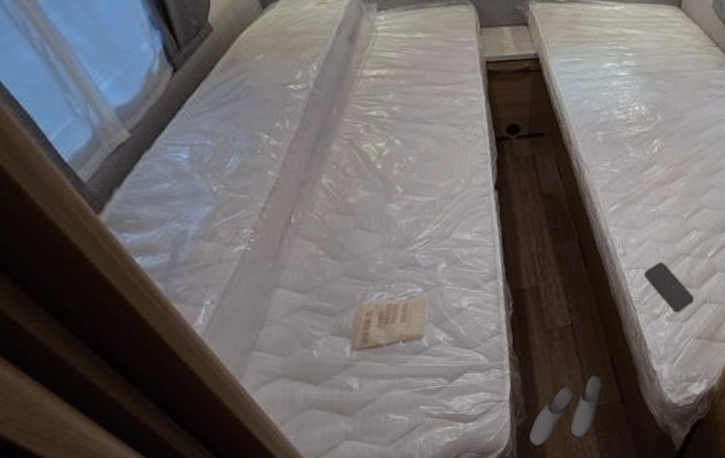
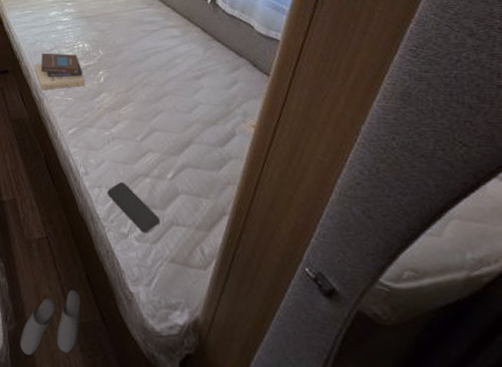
books: none [578,113,637,159] -> present [35,53,86,90]

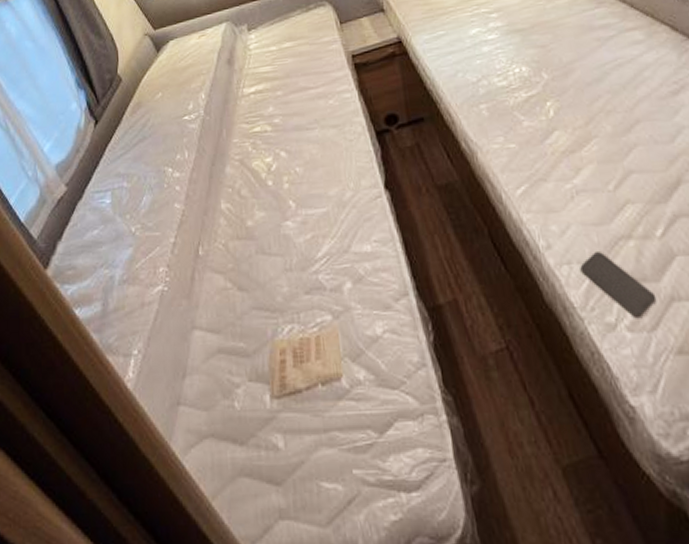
slippers: present [20,290,81,355] -> none [489,417,570,526]
books: present [35,53,86,90] -> none [459,83,531,138]

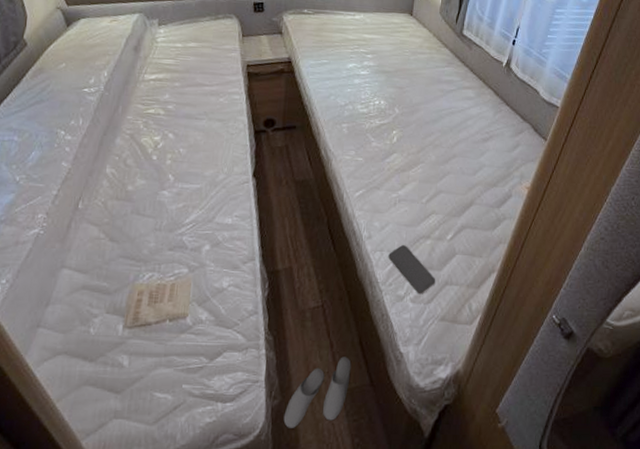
slippers: none [489,417,570,526] -> present [283,357,352,428]

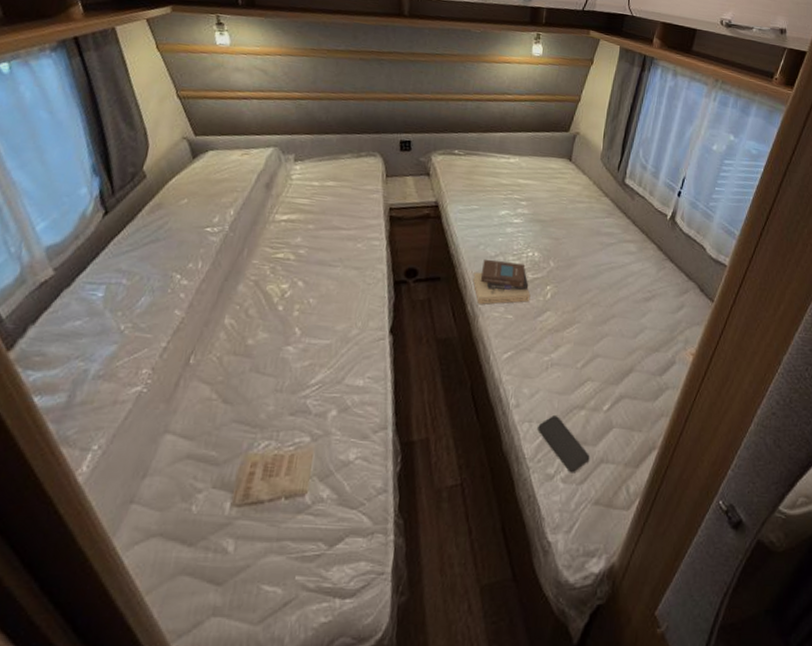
slippers: present [283,357,352,428] -> none [411,545,492,631]
books: none [325,108,378,149] -> present [473,259,531,305]

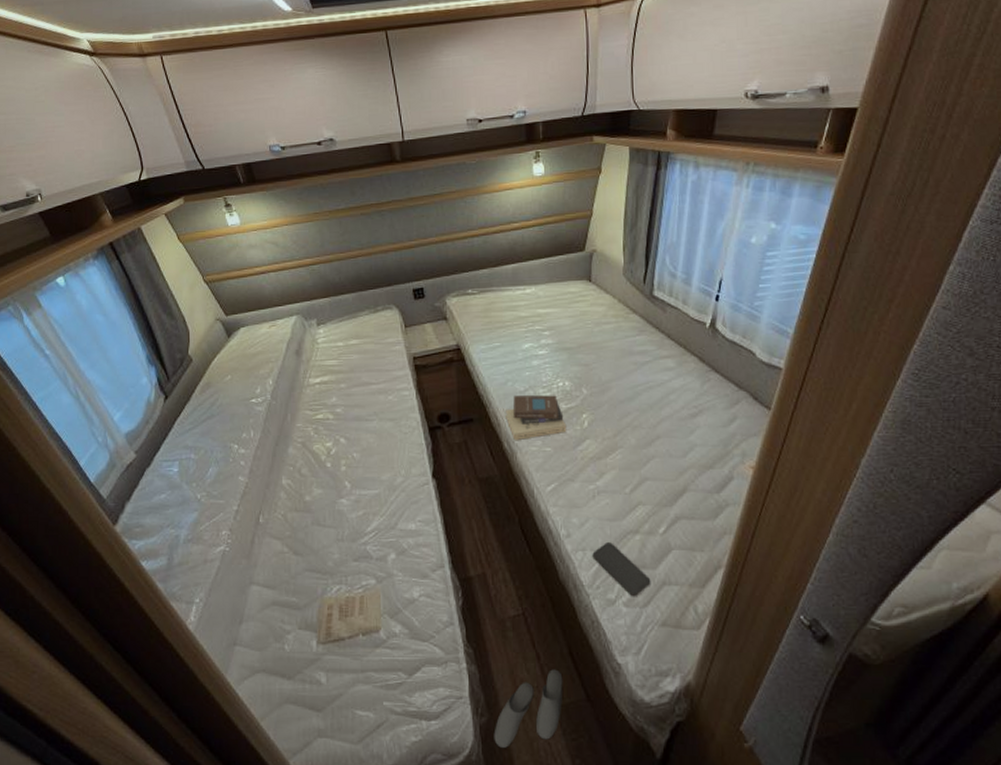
slippers: none [411,545,492,631] -> present [494,669,563,748]

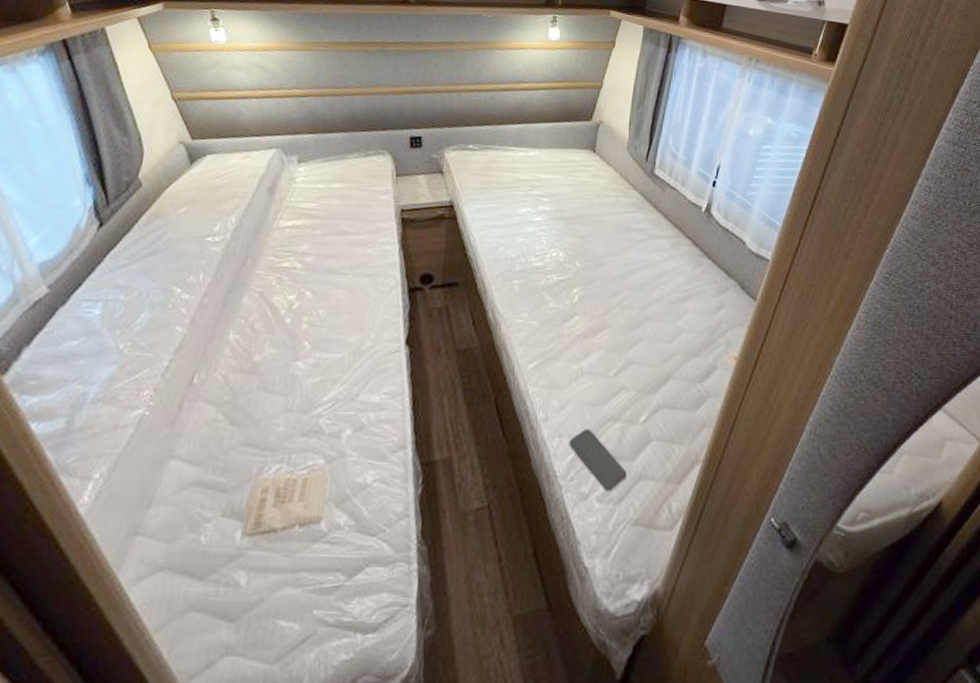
slippers: present [494,669,563,748] -> none [438,572,524,667]
books: present [505,394,567,440] -> none [493,261,556,310]

